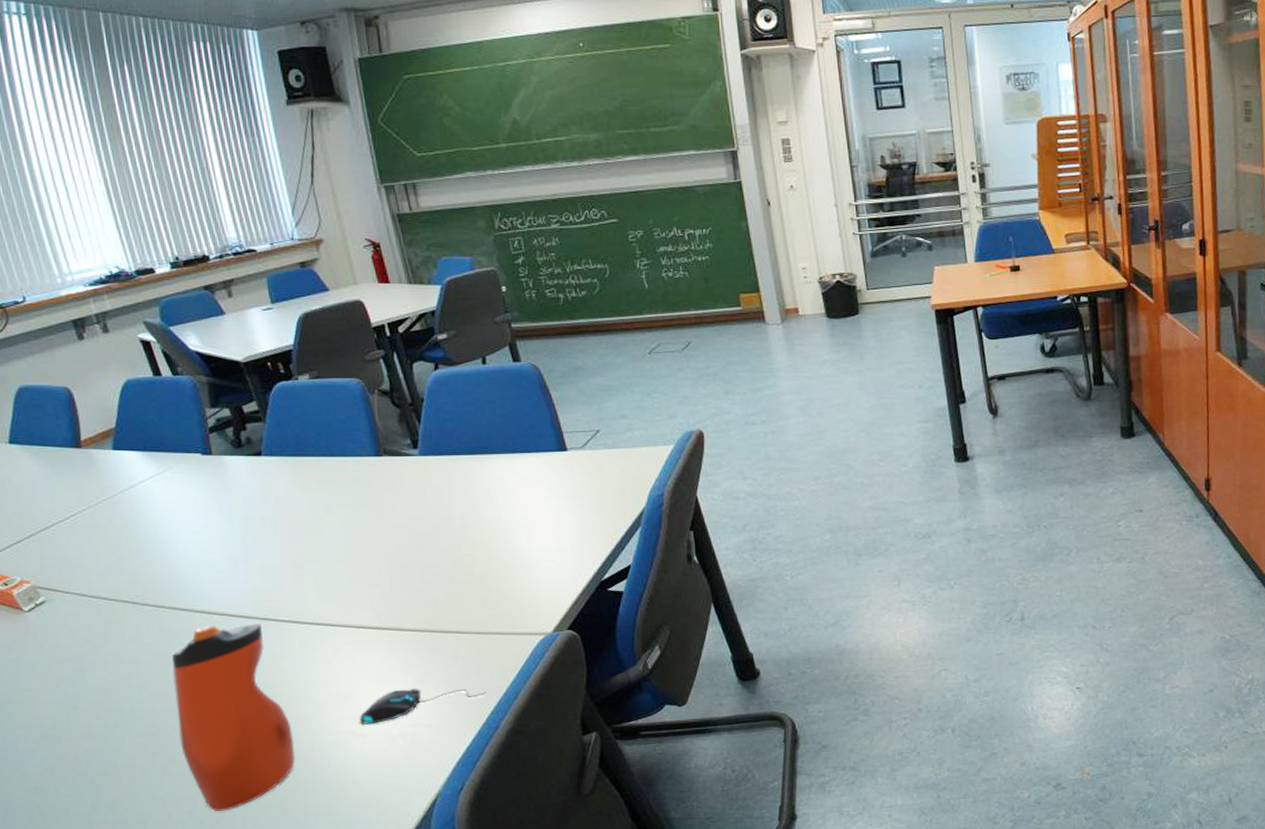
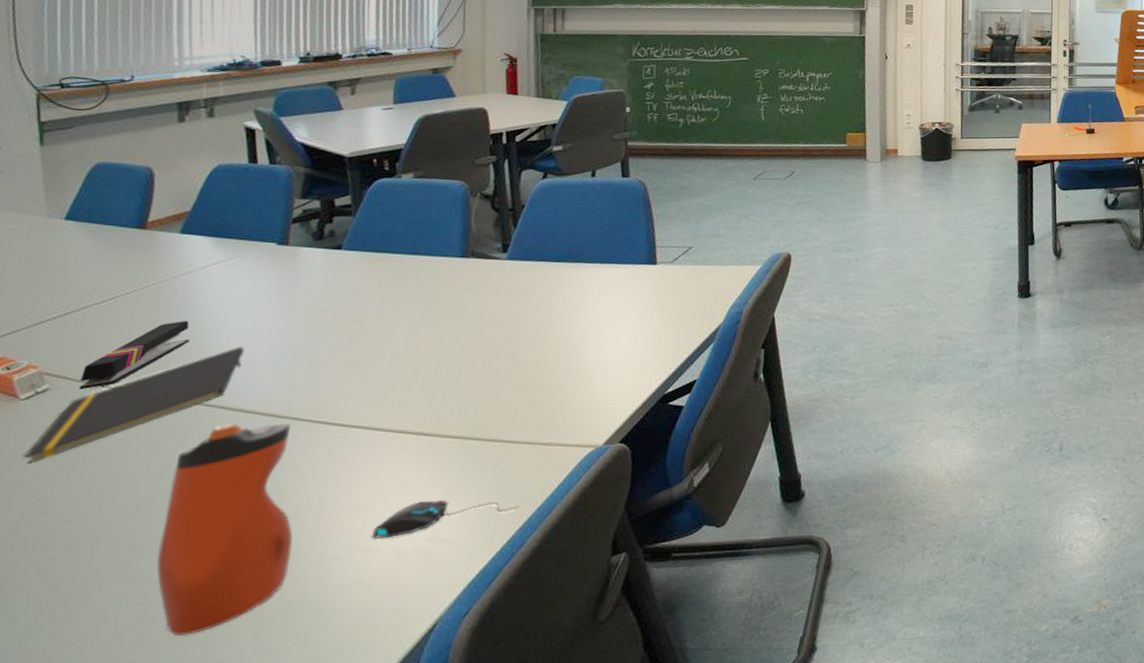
notepad: none [44,554,203,668] -> present [24,346,245,464]
stapler: none [68,532,152,601] -> present [79,320,191,390]

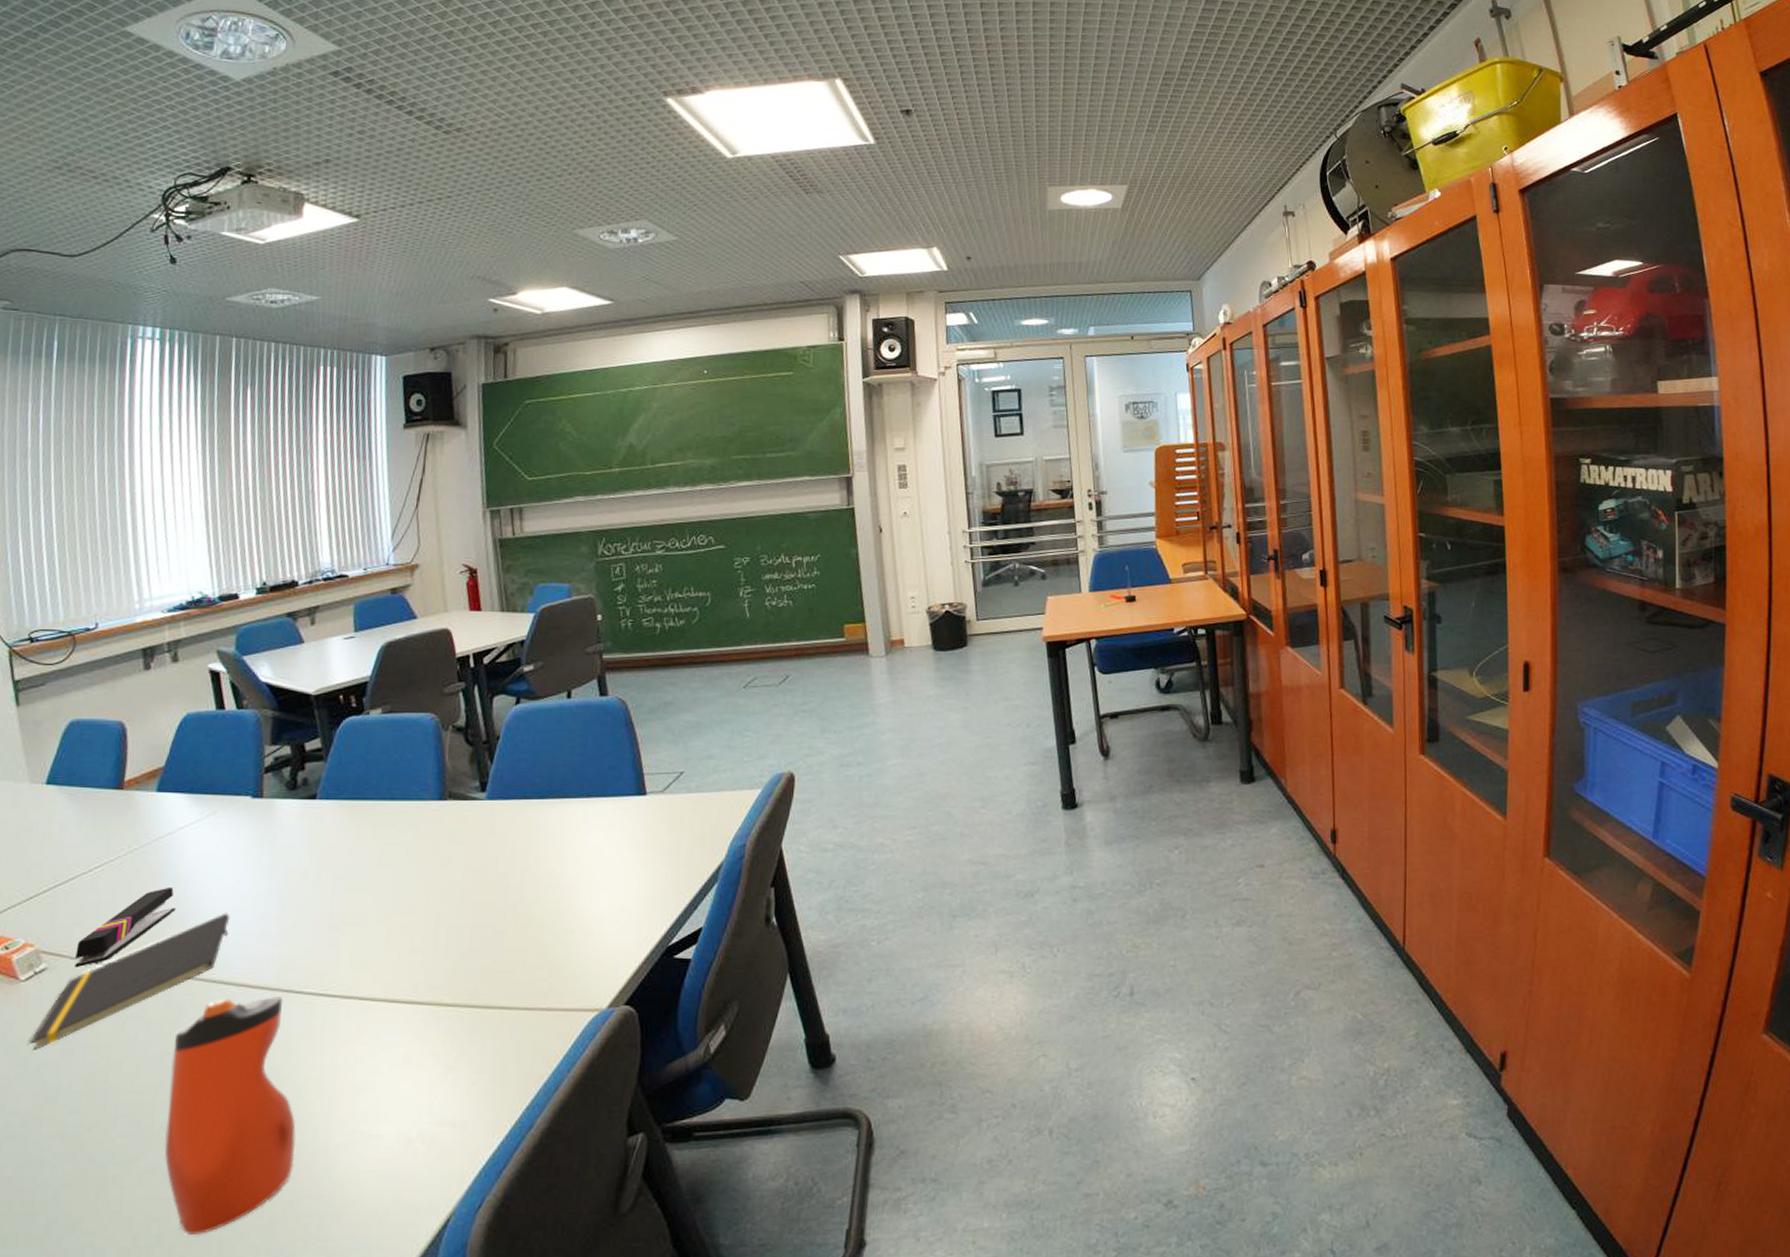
mouse: present [372,499,519,538] -> none [375,1076,524,1123]

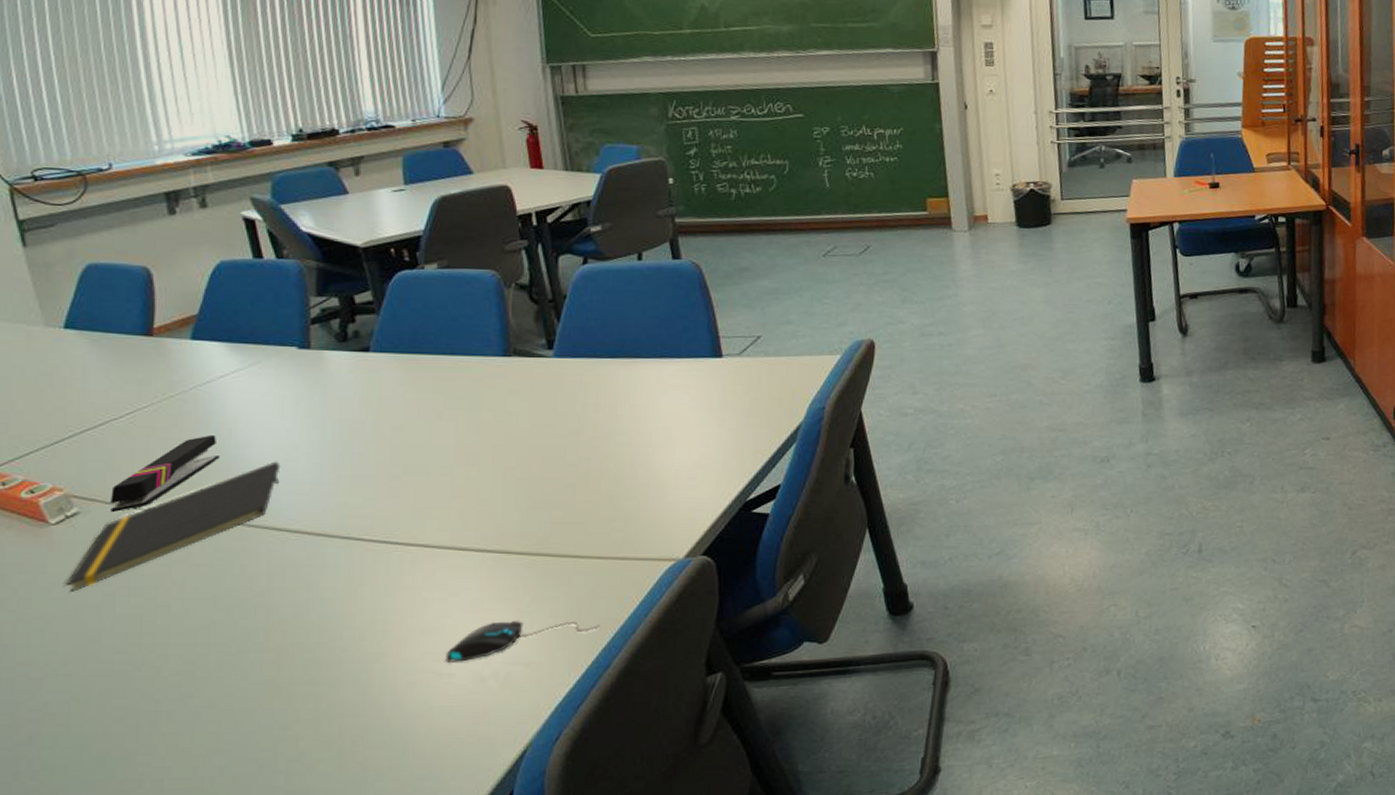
water bottle: present [164,996,296,1235] -> none [222,543,363,766]
mouse: none [375,1076,524,1123] -> present [446,620,600,662]

